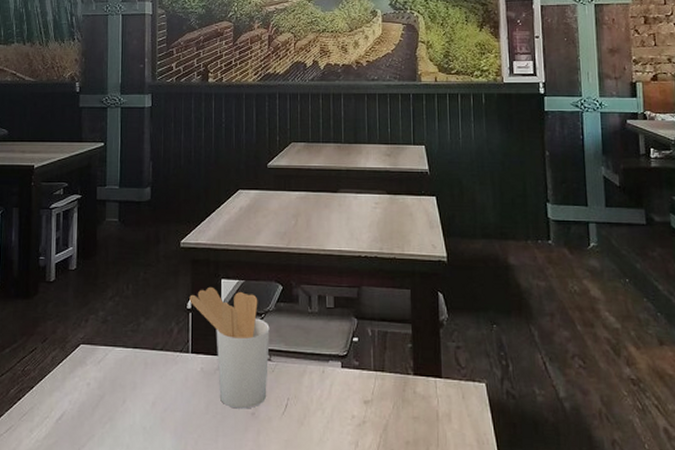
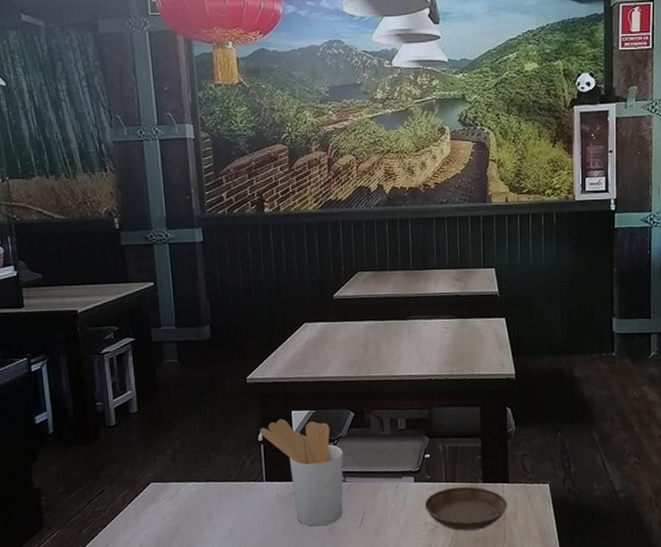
saucer: none [351,377,440,430] -> present [424,486,507,531]

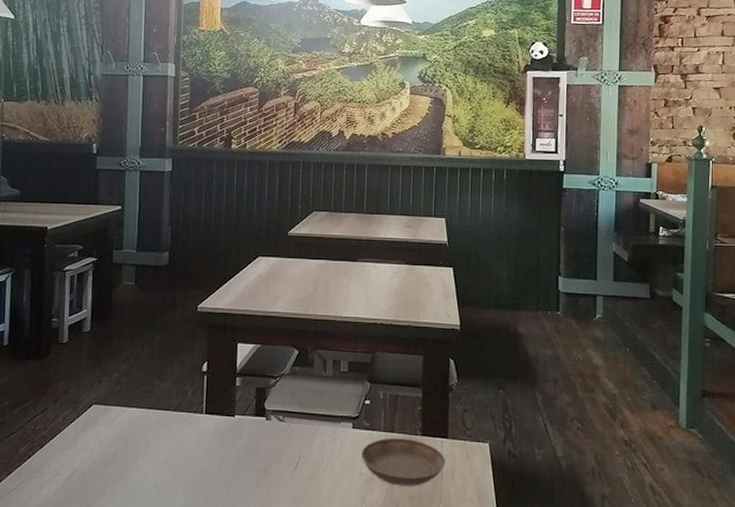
utensil holder: present [260,418,344,527] -> none [205,350,284,467]

